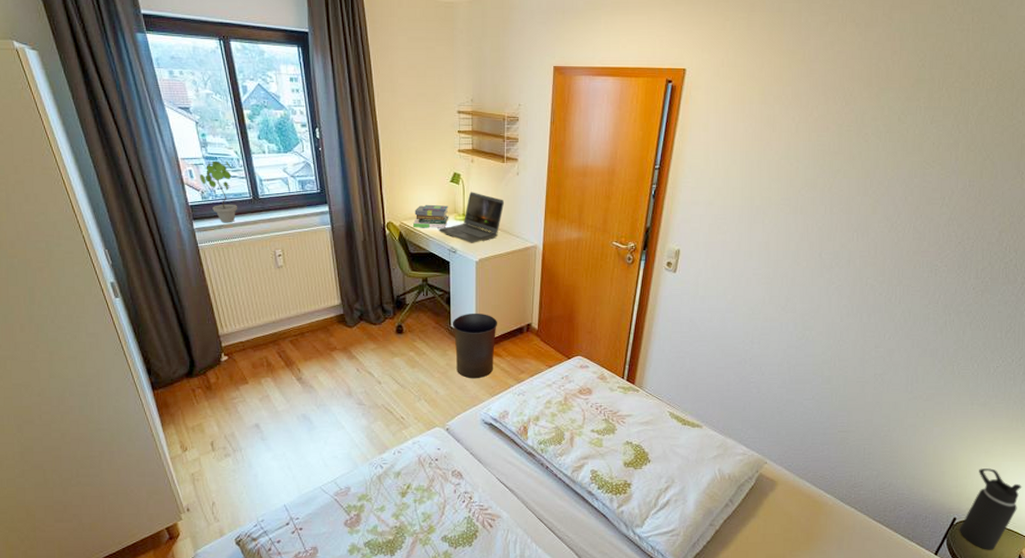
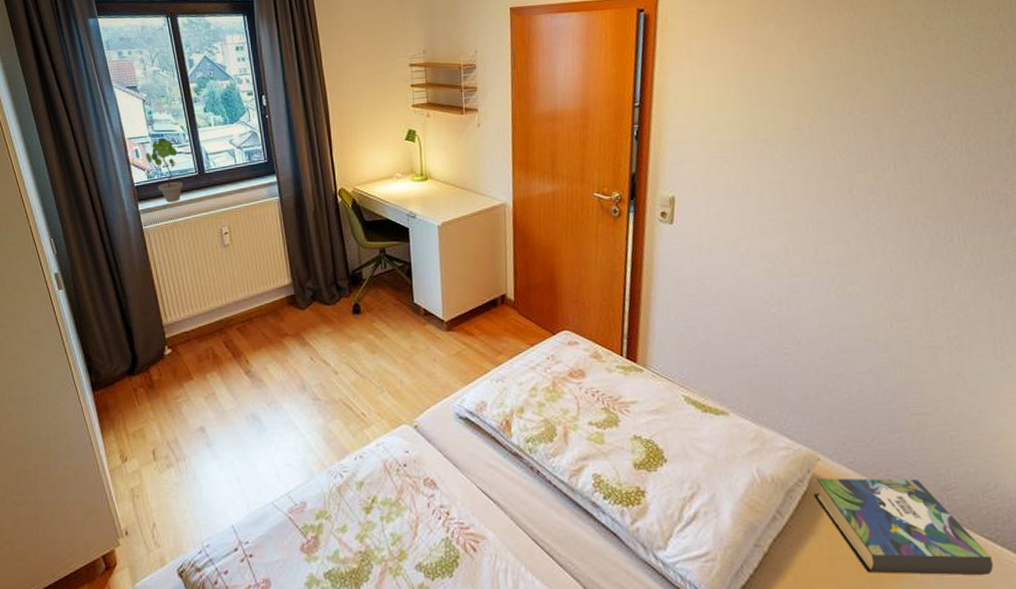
books: present [413,204,450,228] -> none [367,166,407,193]
laptop computer: present [439,192,504,243] -> none [395,148,466,206]
waste bin: present [452,313,498,379] -> none [415,285,468,364]
book: none [759,477,879,547] -> present [814,478,994,576]

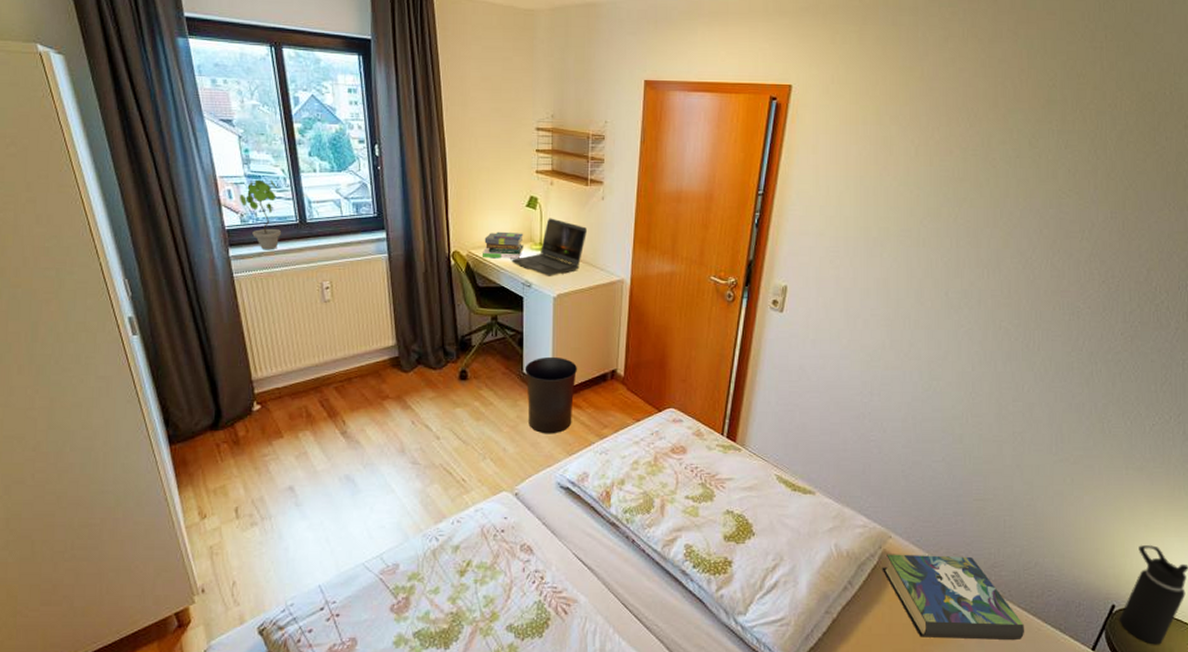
books: none [367,166,407,193] -> present [483,231,525,259]
laptop computer: none [395,148,466,206] -> present [511,218,587,276]
waste bin: none [415,285,468,364] -> present [524,356,578,434]

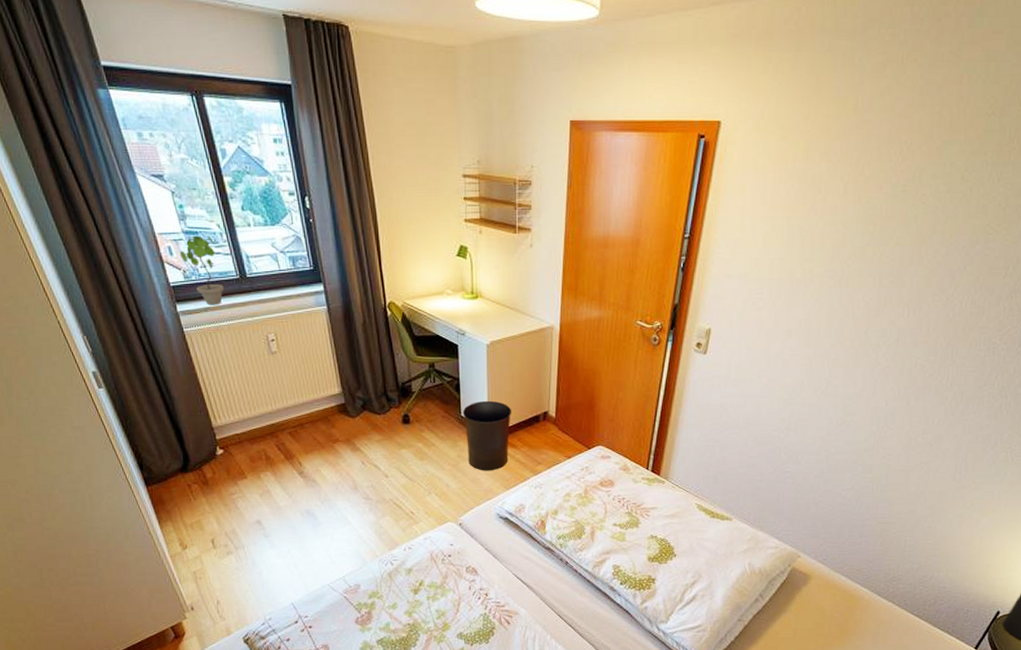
books: present [483,231,525,259] -> none [417,281,457,308]
laptop computer: present [511,218,587,276] -> none [445,267,516,324]
book: present [883,554,1025,641] -> none [791,571,916,642]

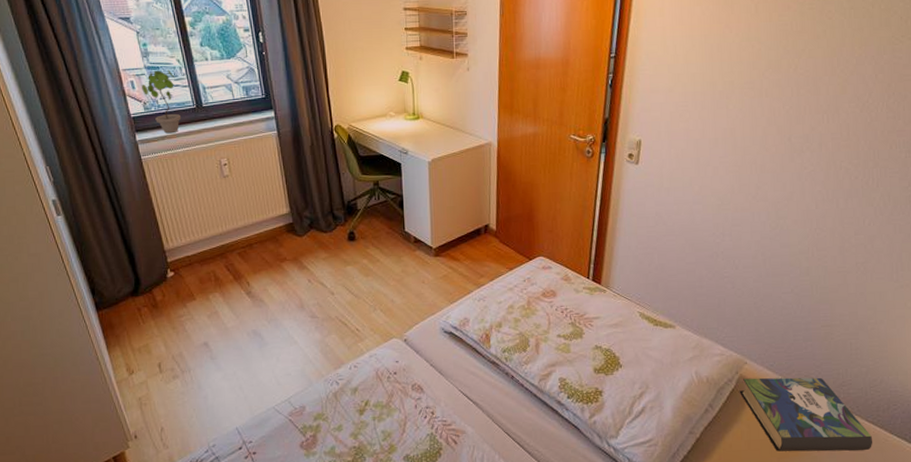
waste bin: present [462,400,512,471] -> none [406,215,454,286]
book: none [791,571,916,642] -> present [740,377,873,452]

